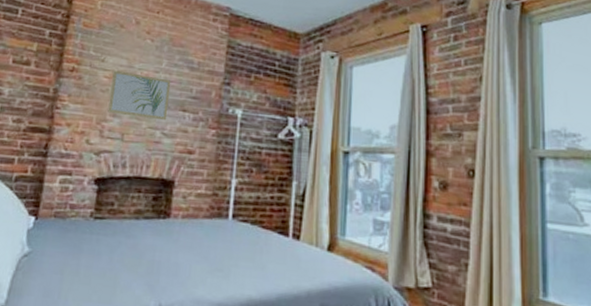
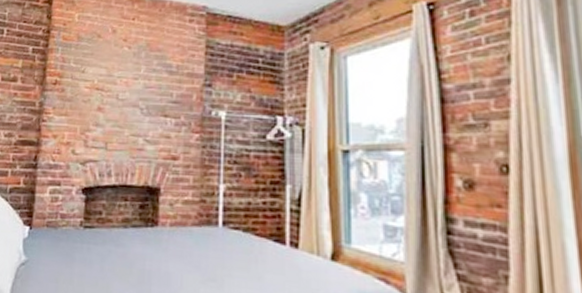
wall art: present [107,70,171,121] -> none [90,80,151,127]

